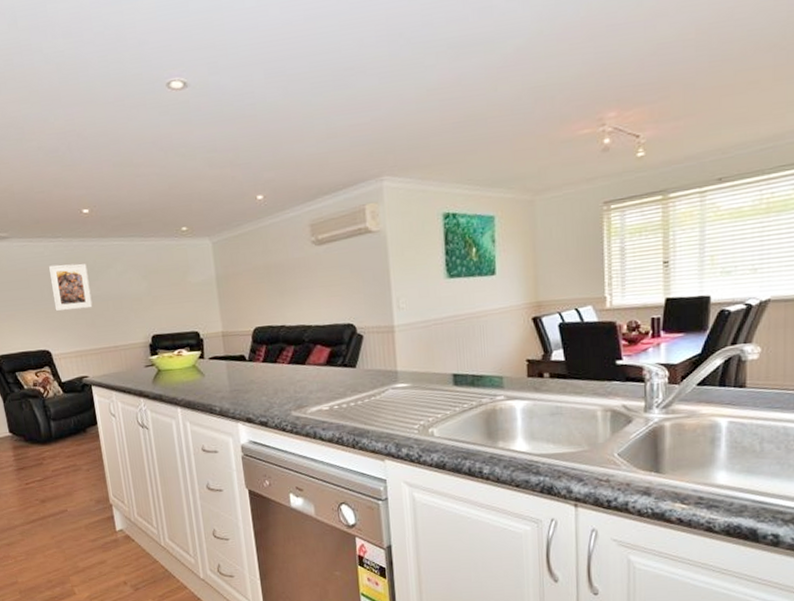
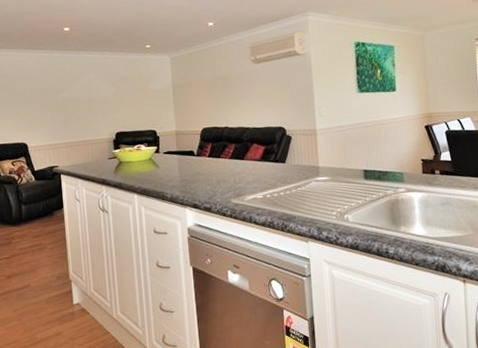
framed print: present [49,263,93,311] -> none [31,71,67,110]

